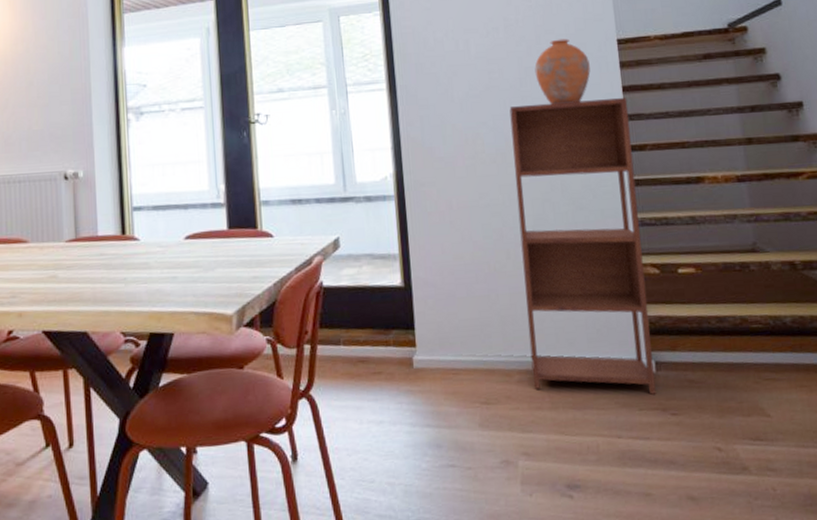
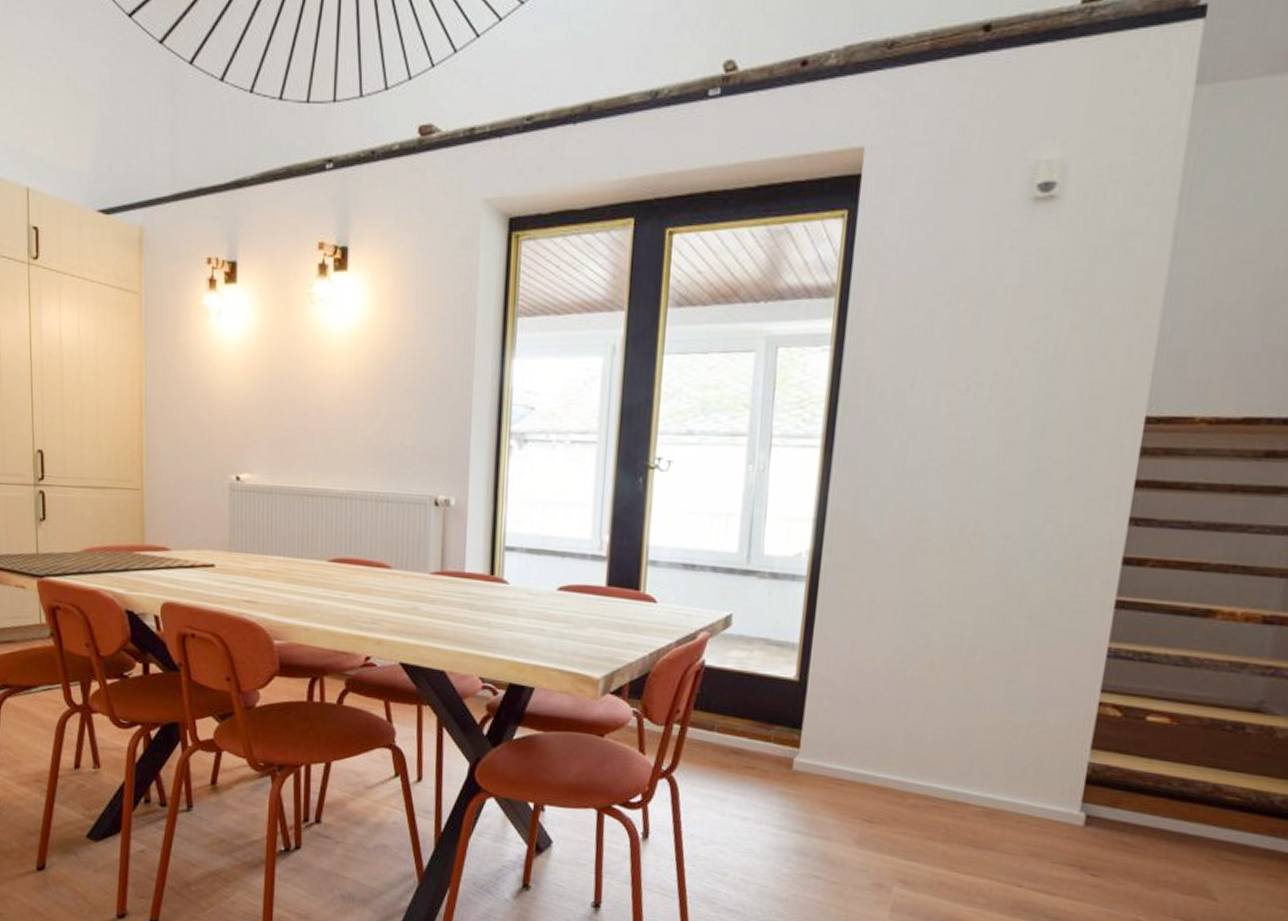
shelving unit: present [509,97,656,395] -> none [929,488,1138,850]
vase: present [534,38,591,104] -> none [1019,407,1099,494]

